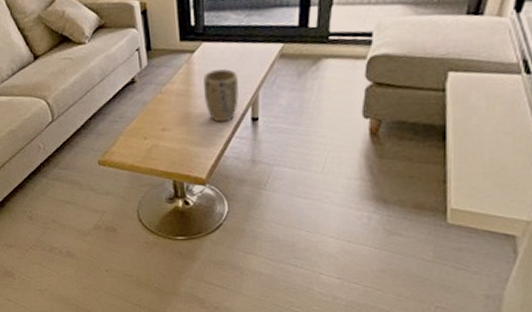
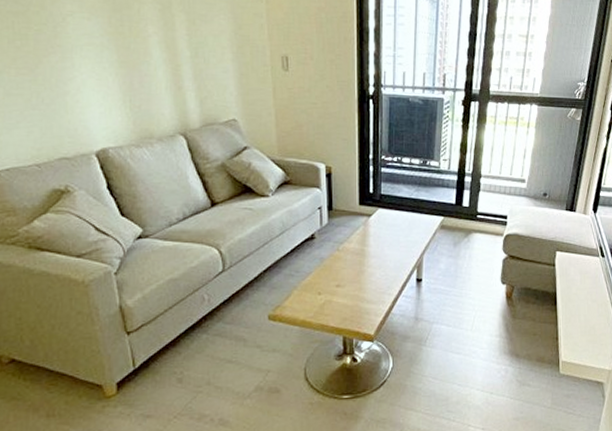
plant pot: present [203,69,239,123] -> none [378,234,406,282]

